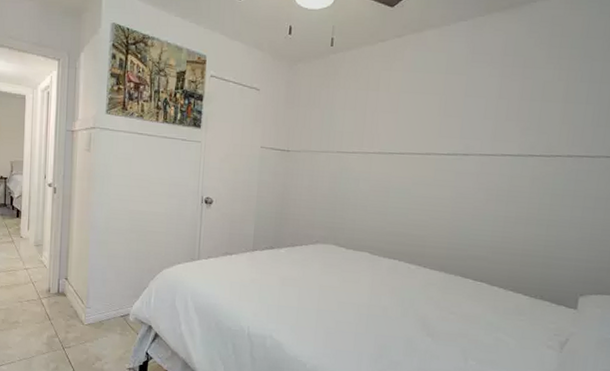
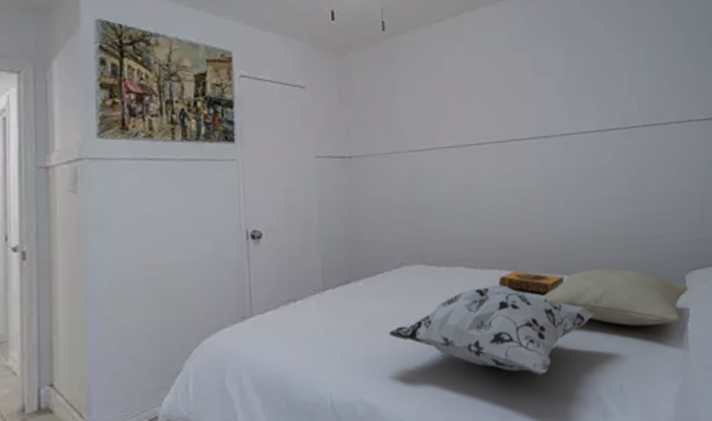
decorative pillow: none [298,271,479,351] -> present [388,284,594,376]
hardback book: none [397,264,458,289] -> present [499,270,565,295]
pillow: none [431,275,579,337] -> present [540,268,688,327]

